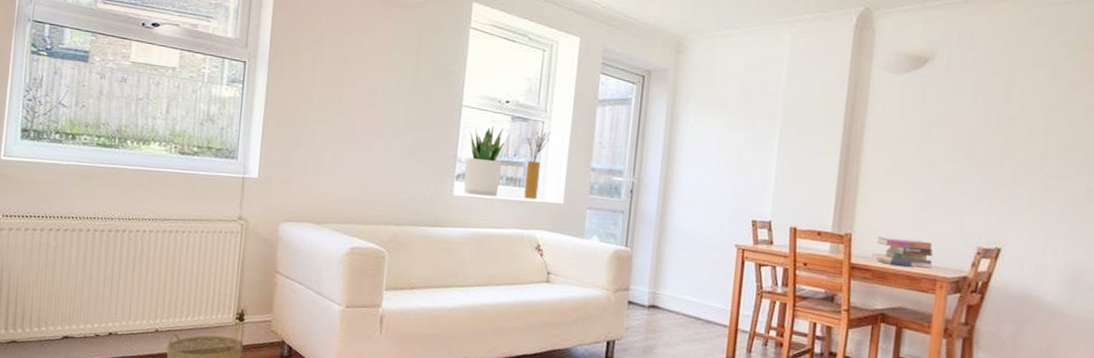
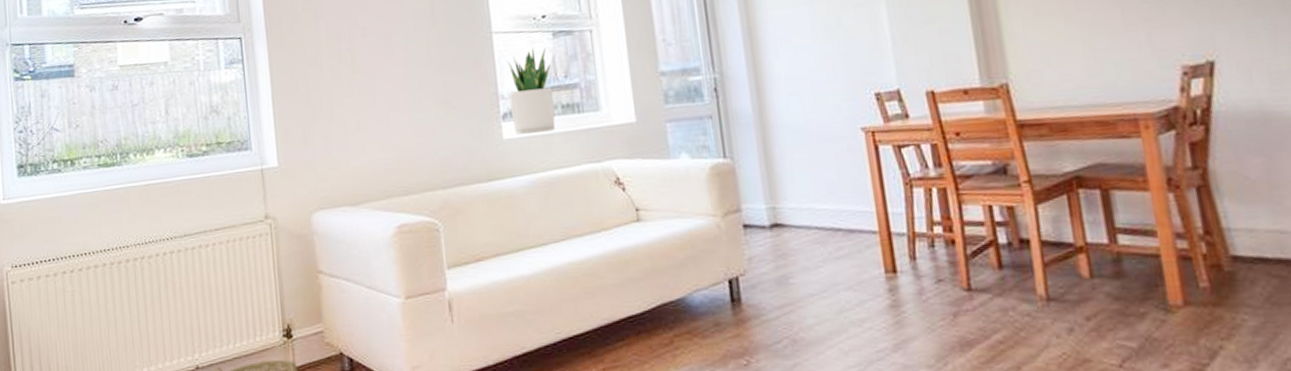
vase: present [524,130,551,199] -> none [576,40,604,125]
books: present [871,236,933,269] -> none [1041,72,1127,113]

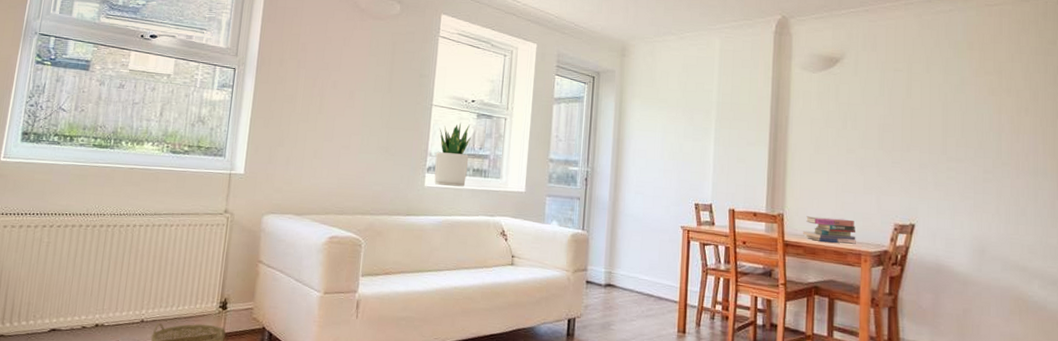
books: none [1041,72,1127,113] -> present [802,216,856,244]

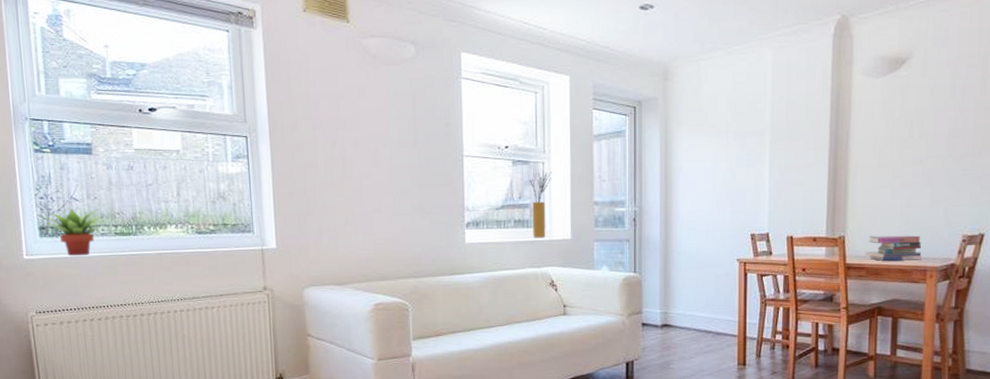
succulent plant: none [24,118,88,164] -> present [38,208,108,257]
planter: present [434,122,471,187] -> none [473,172,509,240]
vase: none [489,126,513,189] -> present [530,171,552,238]

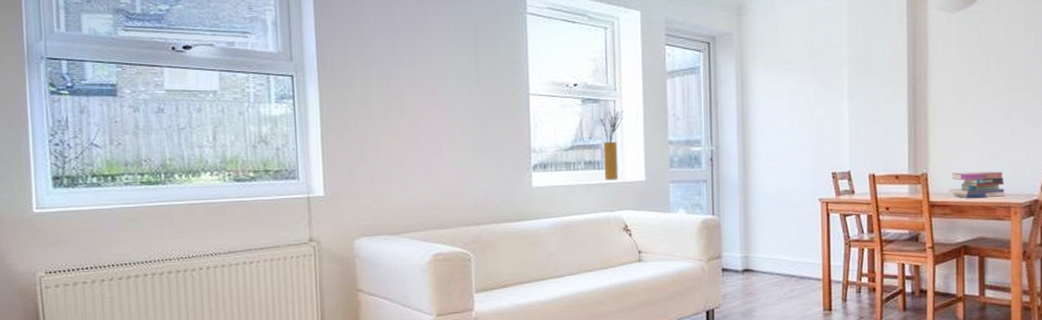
succulent plant: present [38,208,108,257] -> none [52,155,133,209]

